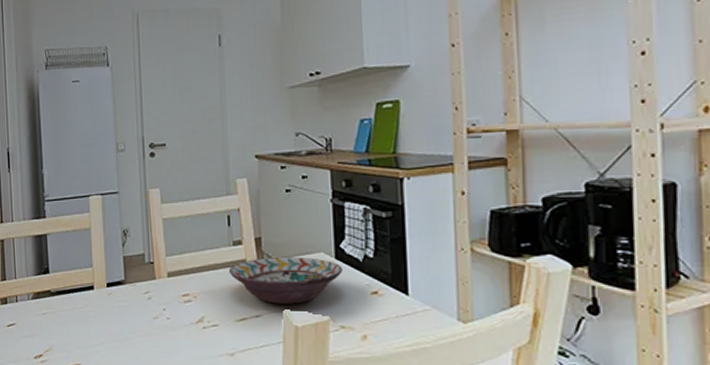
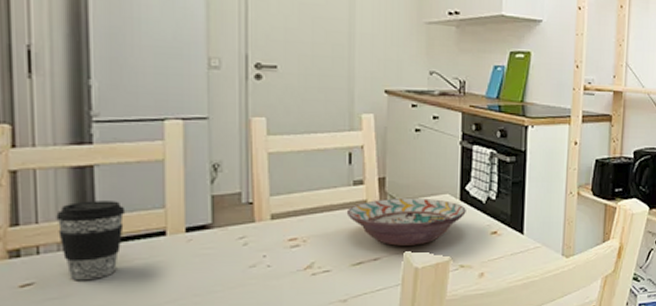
coffee cup: none [26,261,67,323] -> present [56,201,126,280]

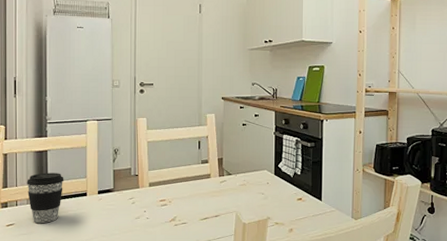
decorative bowl: present [346,199,466,246] -> none [197,173,279,207]

